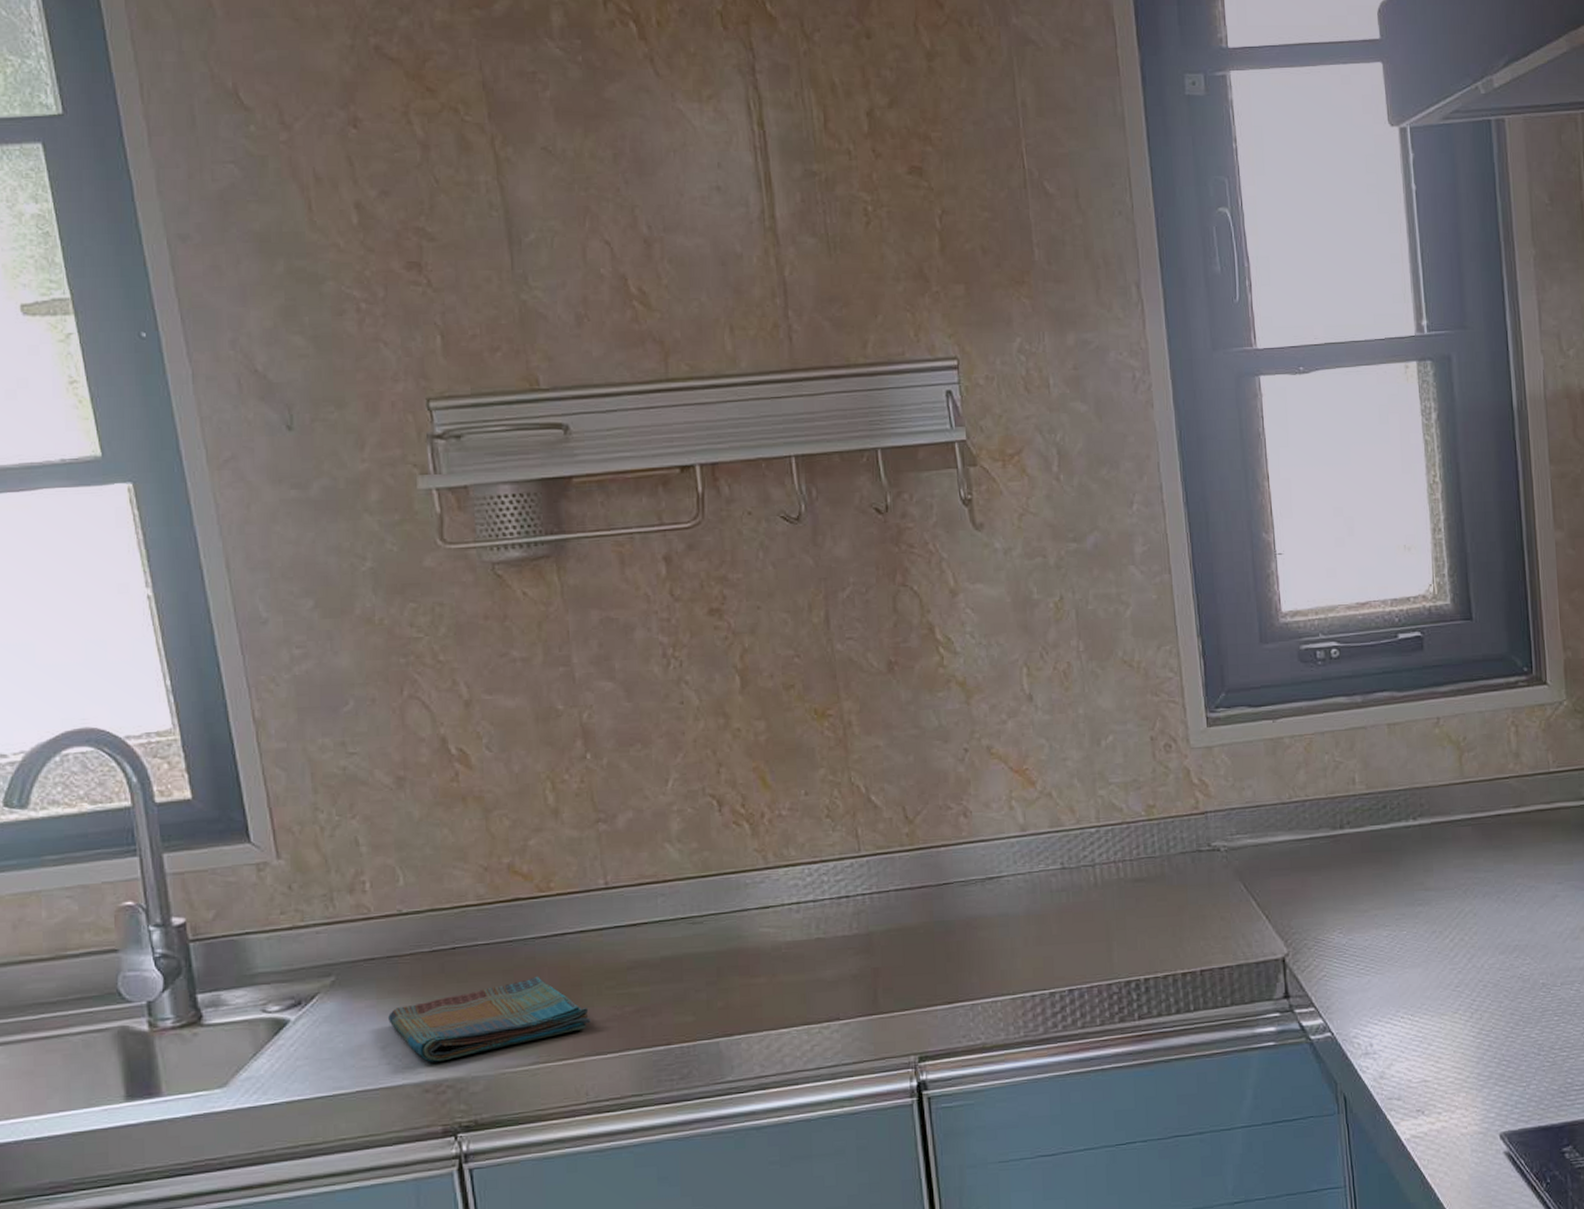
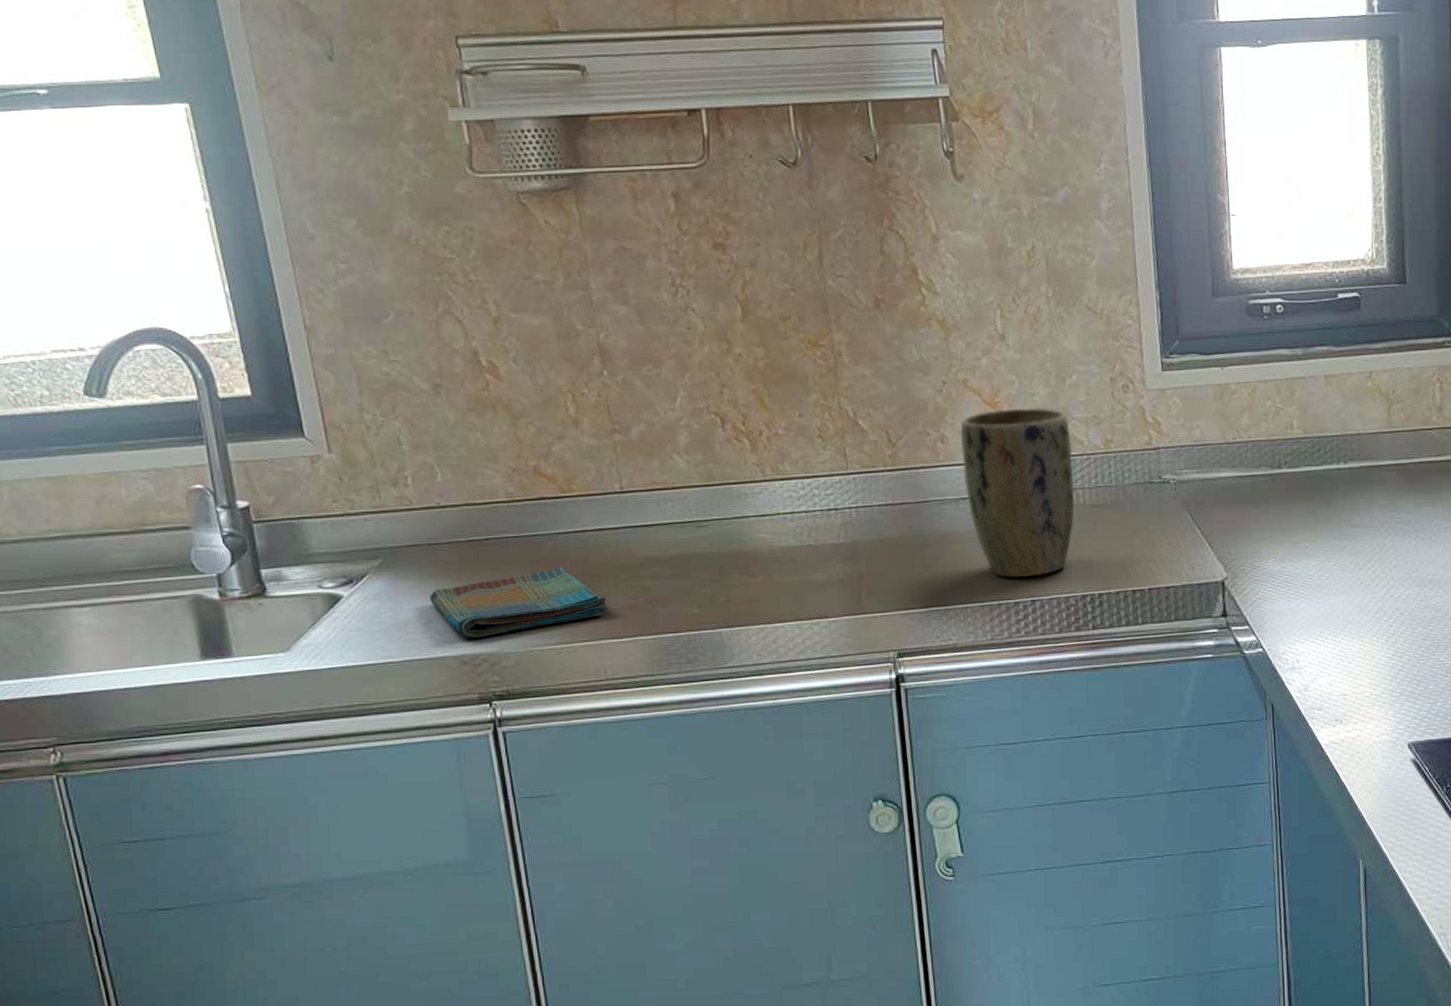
plant pot: none [984,773,1115,966] -> present [960,408,1075,578]

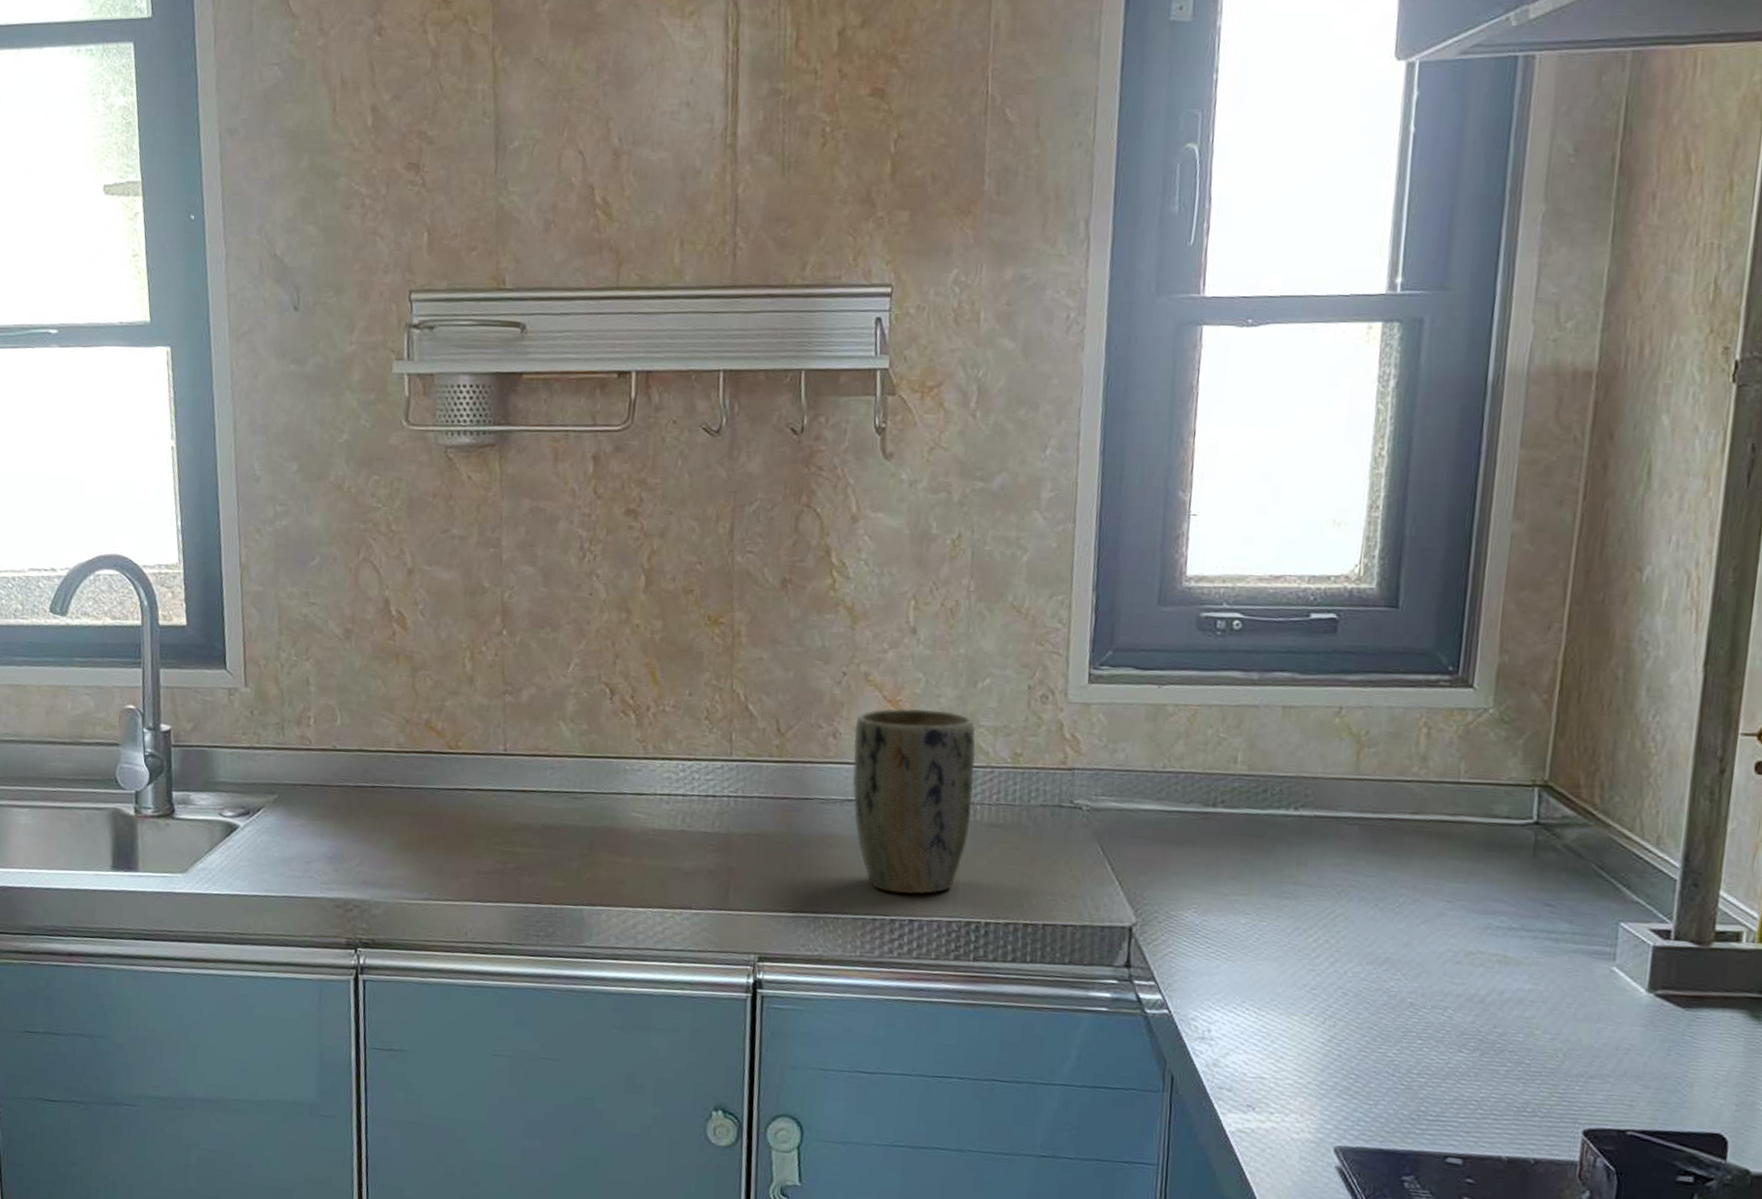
dish towel: present [430,568,608,638] -> none [315,823,477,883]

